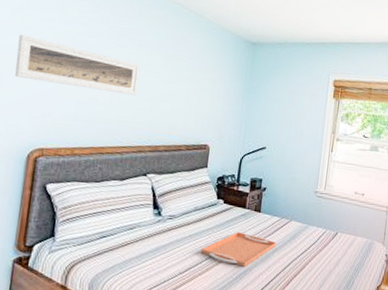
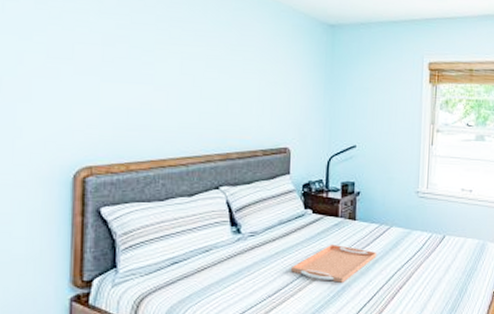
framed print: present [15,34,140,96] -> none [46,31,199,97]

